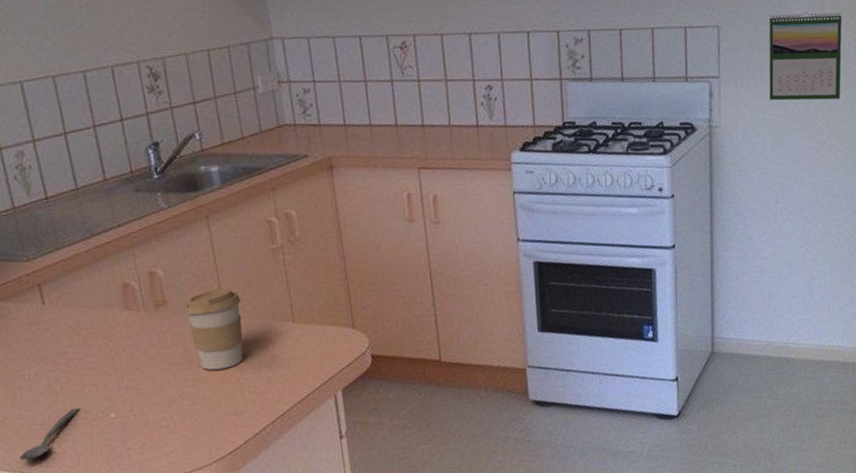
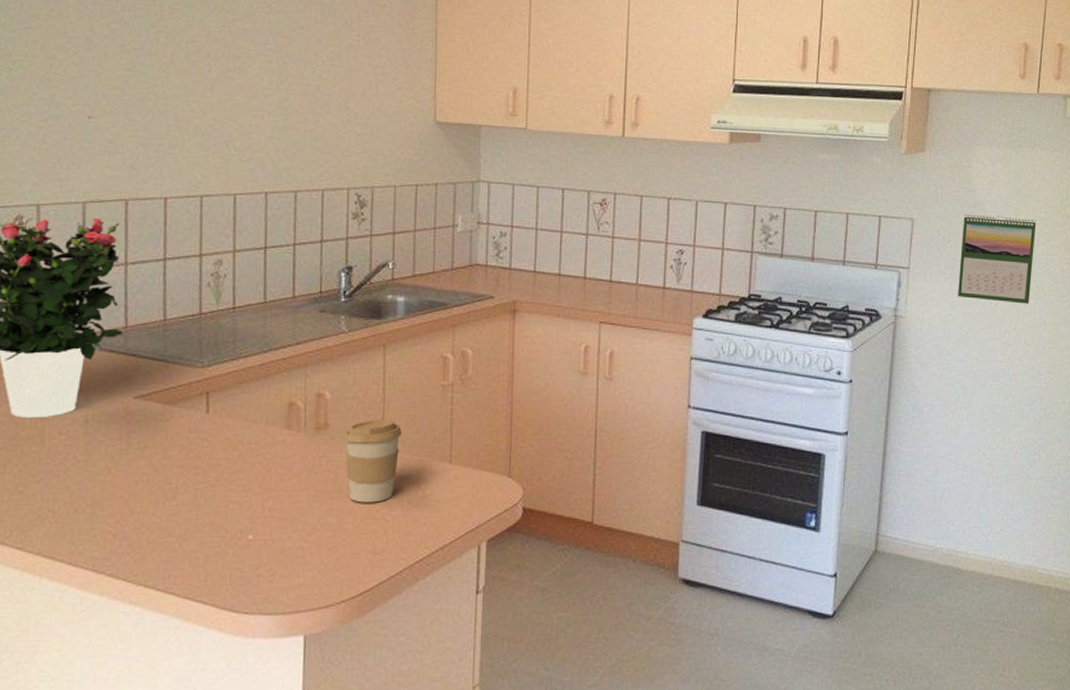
spoon: present [19,407,81,461] -> none [147,524,220,573]

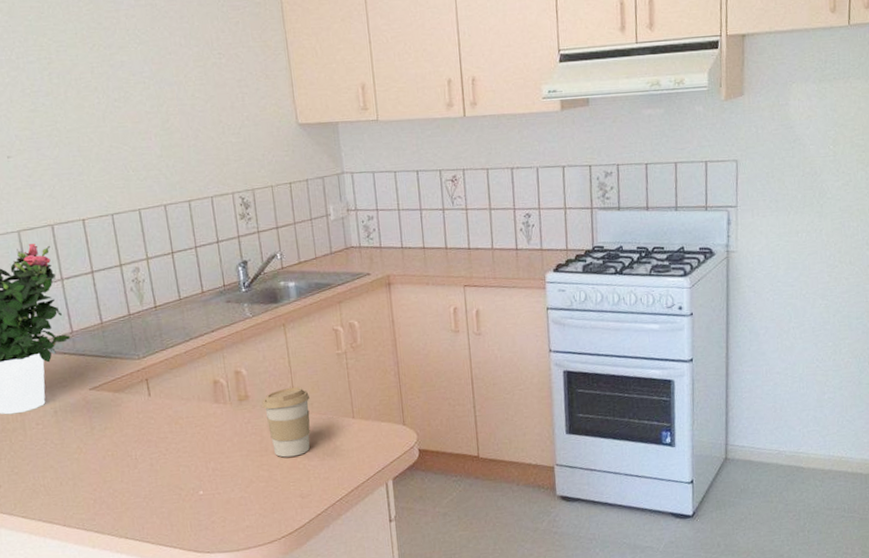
calendar: present [958,215,1036,304] -> none [783,147,855,228]

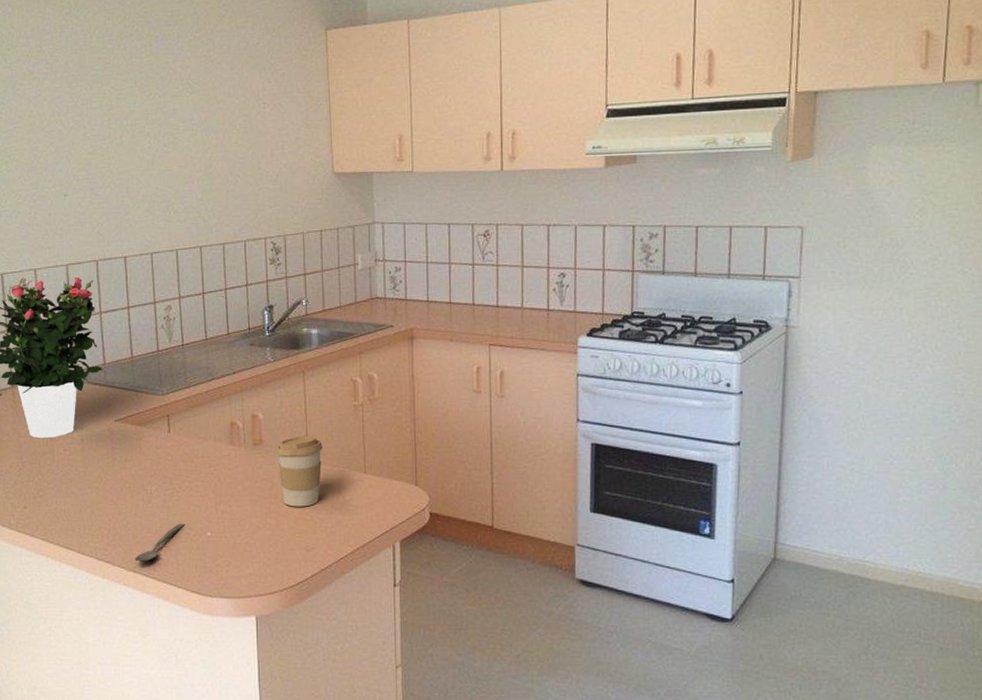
spoon: none [125,484,176,528] -> present [135,523,185,562]

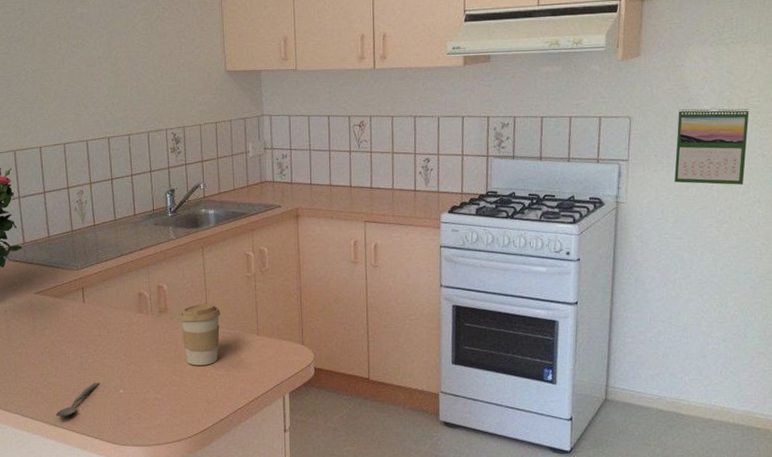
calendar: none [856,216,946,308] -> present [674,107,749,185]

